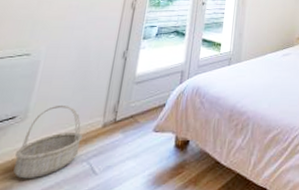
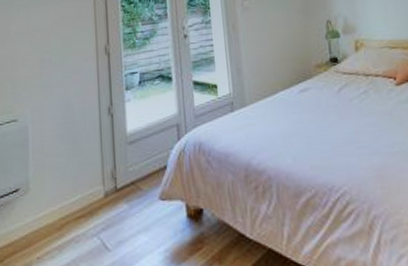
basket: present [13,104,84,179] -> none [28,173,87,256]

